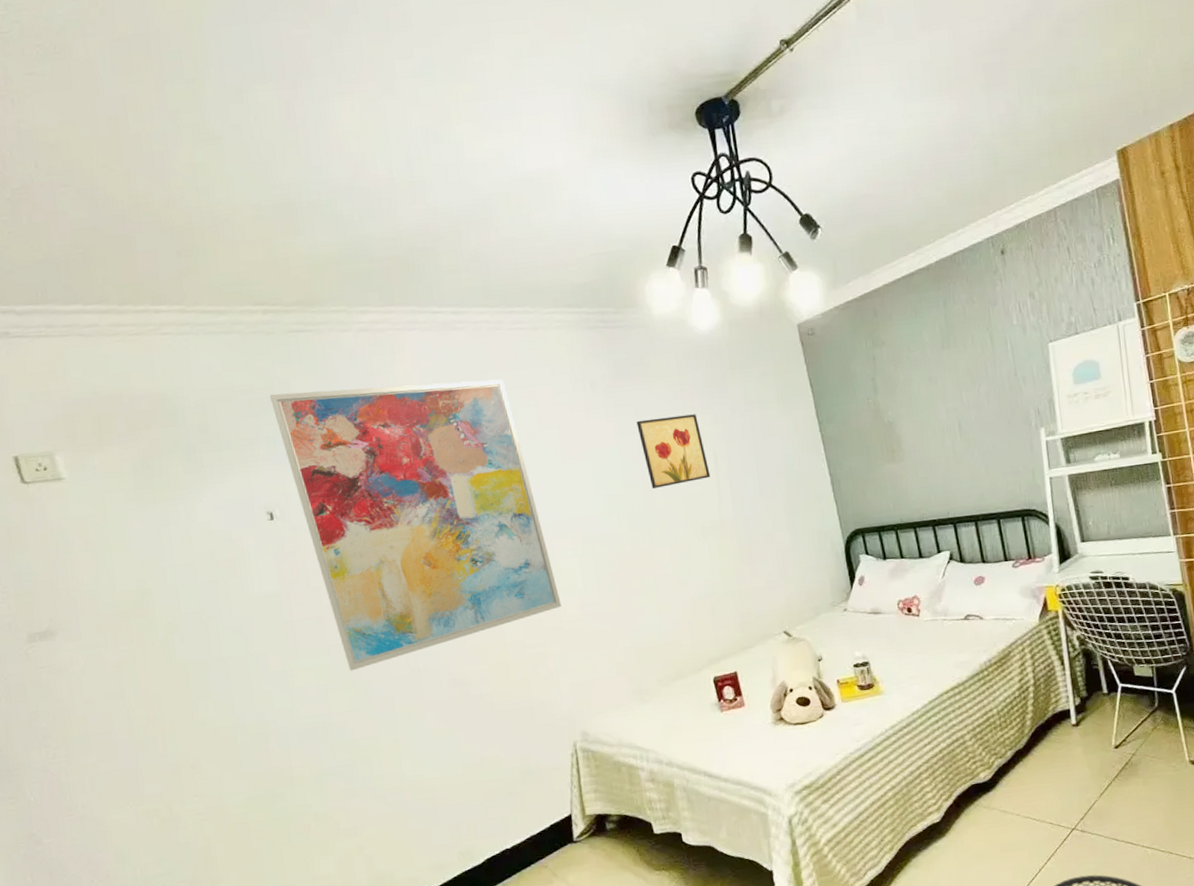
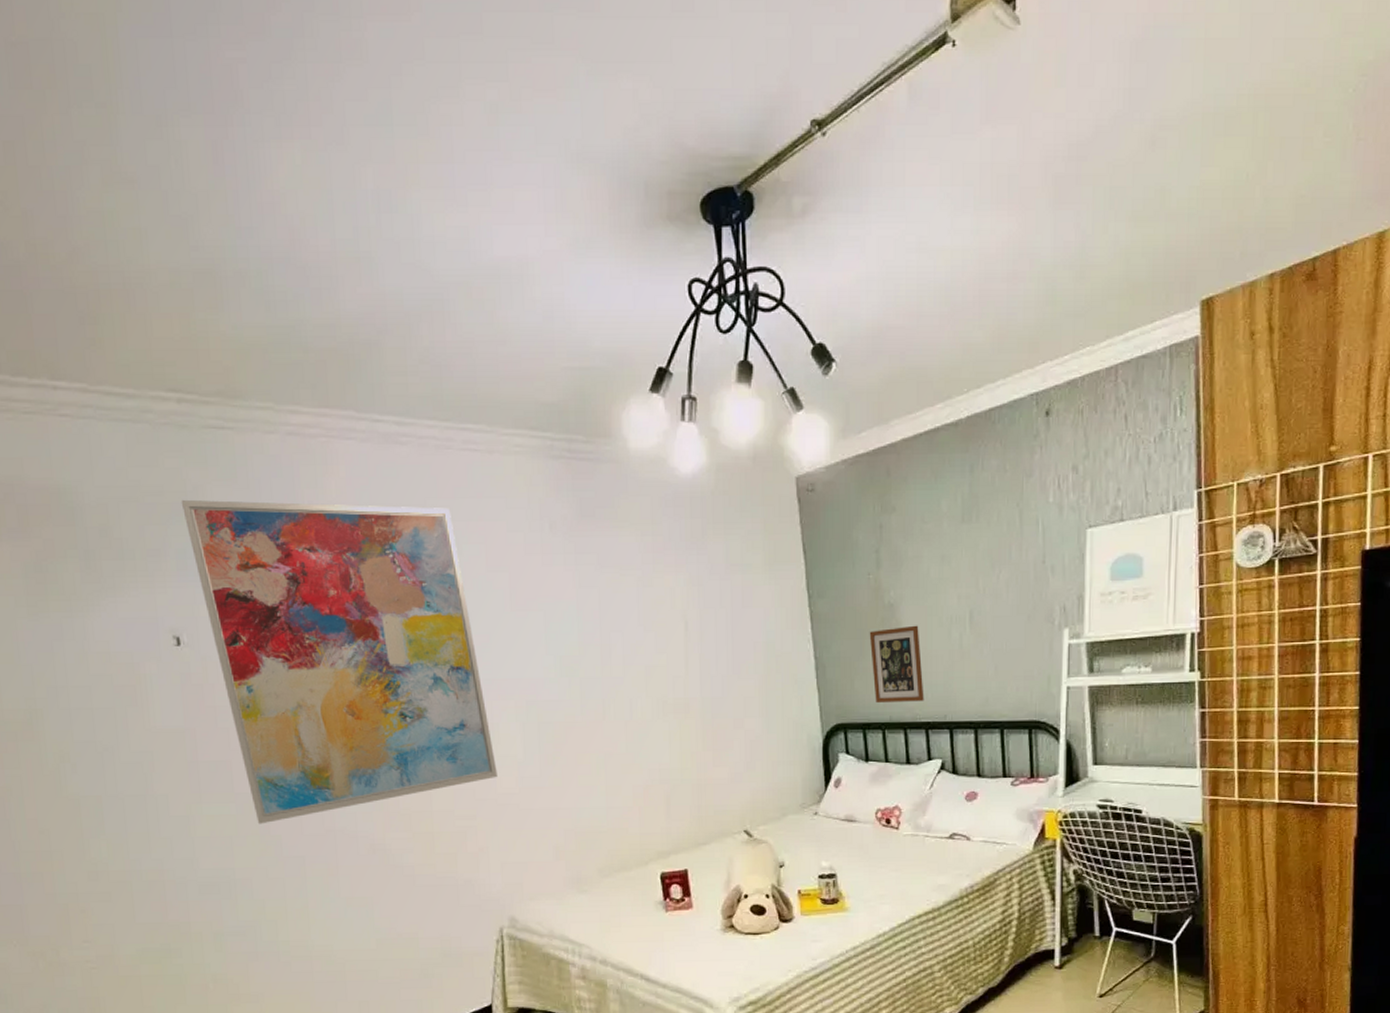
wall art: present [636,414,711,490] -> none [599,572,678,655]
picture frame: none [874,438,929,508] -> present [869,625,924,704]

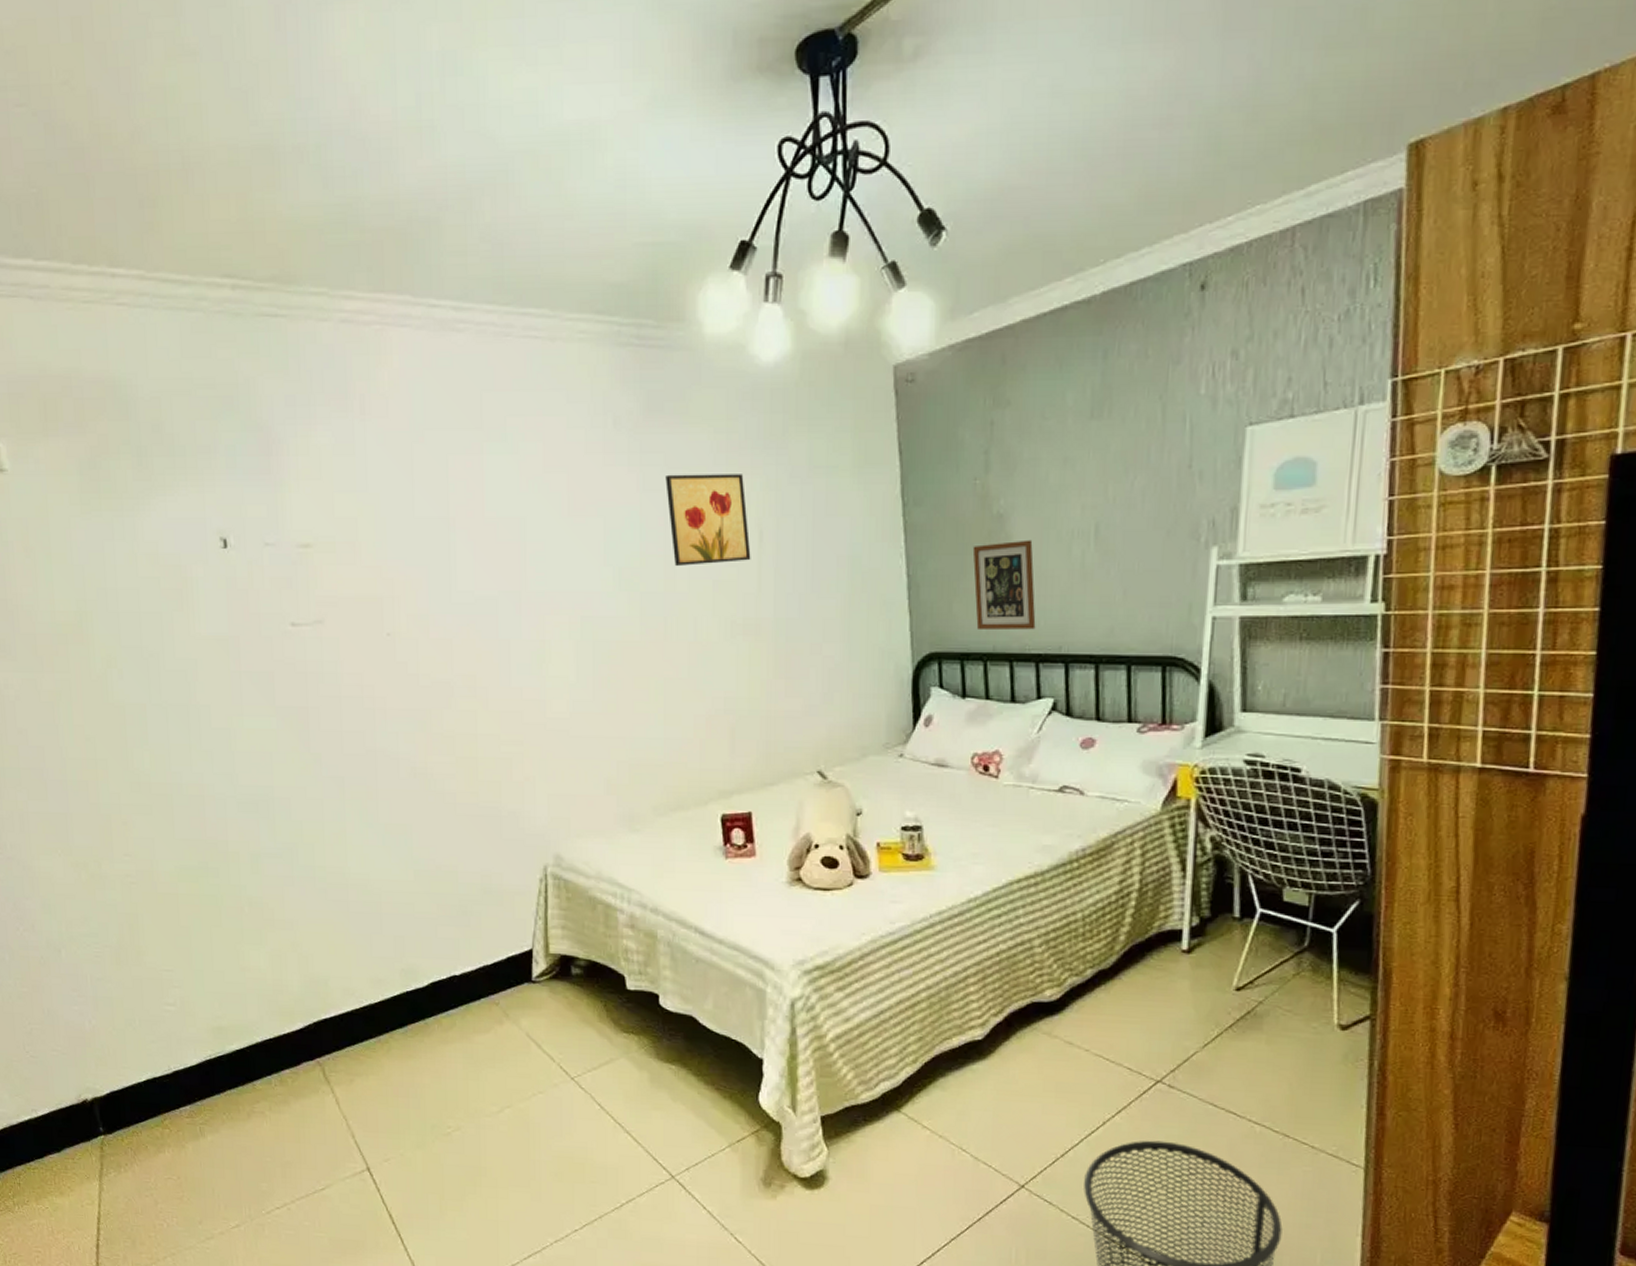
wall art: present [181,499,498,824] -> none [232,392,547,741]
wall art: none [599,572,678,655] -> present [665,474,751,567]

